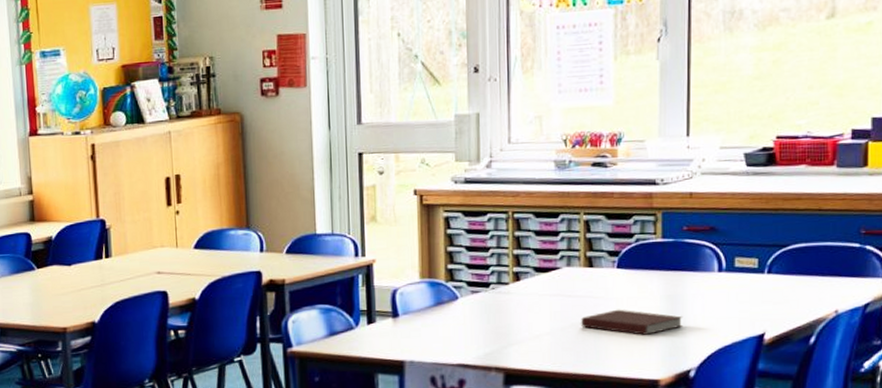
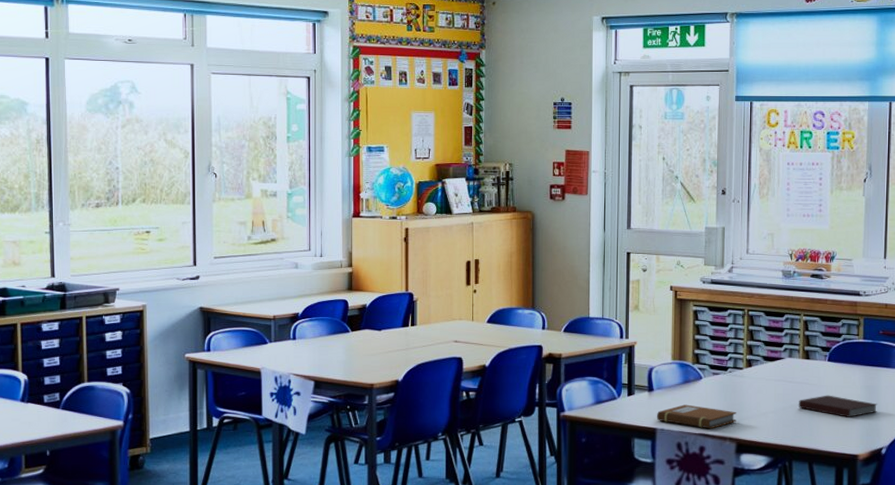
notebook: none [404,330,503,358] -> present [657,404,736,429]

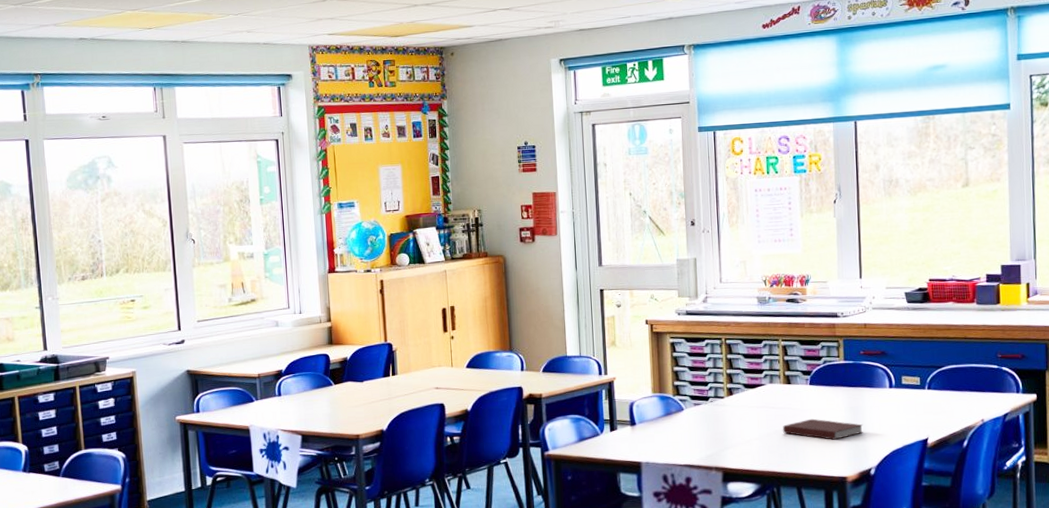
notebook: present [657,404,736,429] -> none [641,436,721,460]

